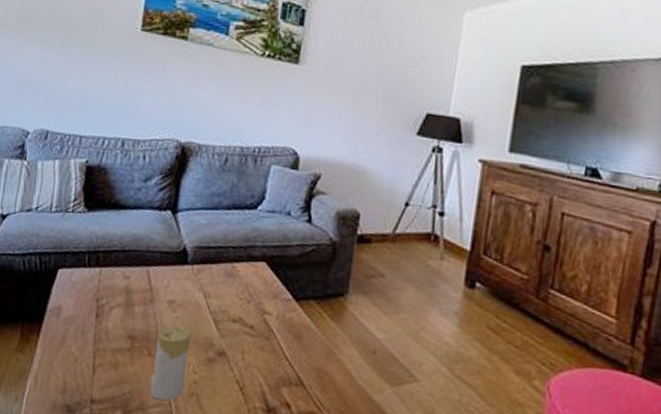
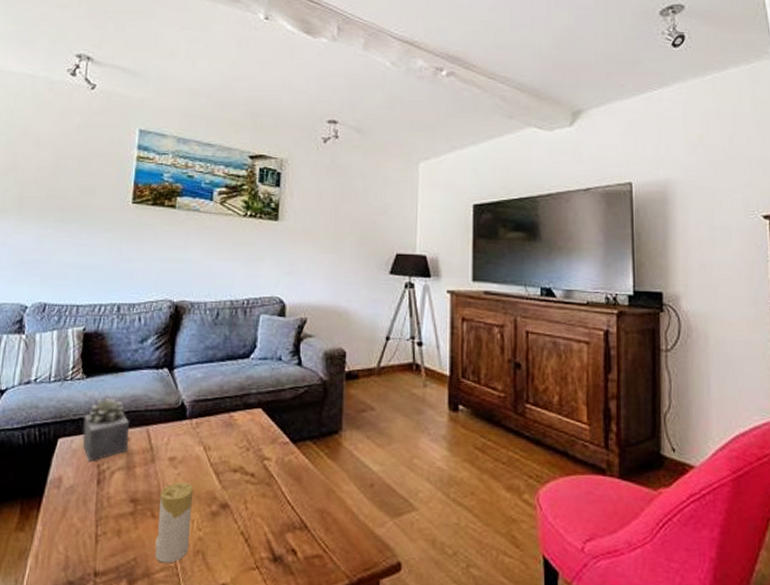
succulent plant: none [82,234,130,296] -> present [82,397,130,462]

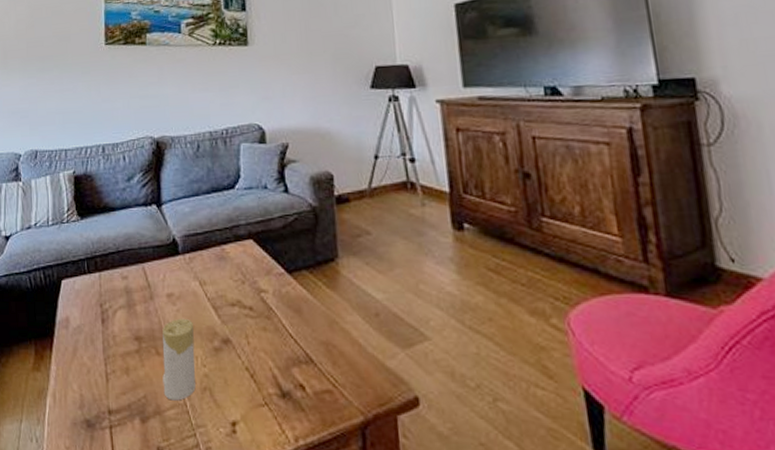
succulent plant: present [82,397,130,462] -> none [83,237,128,302]

